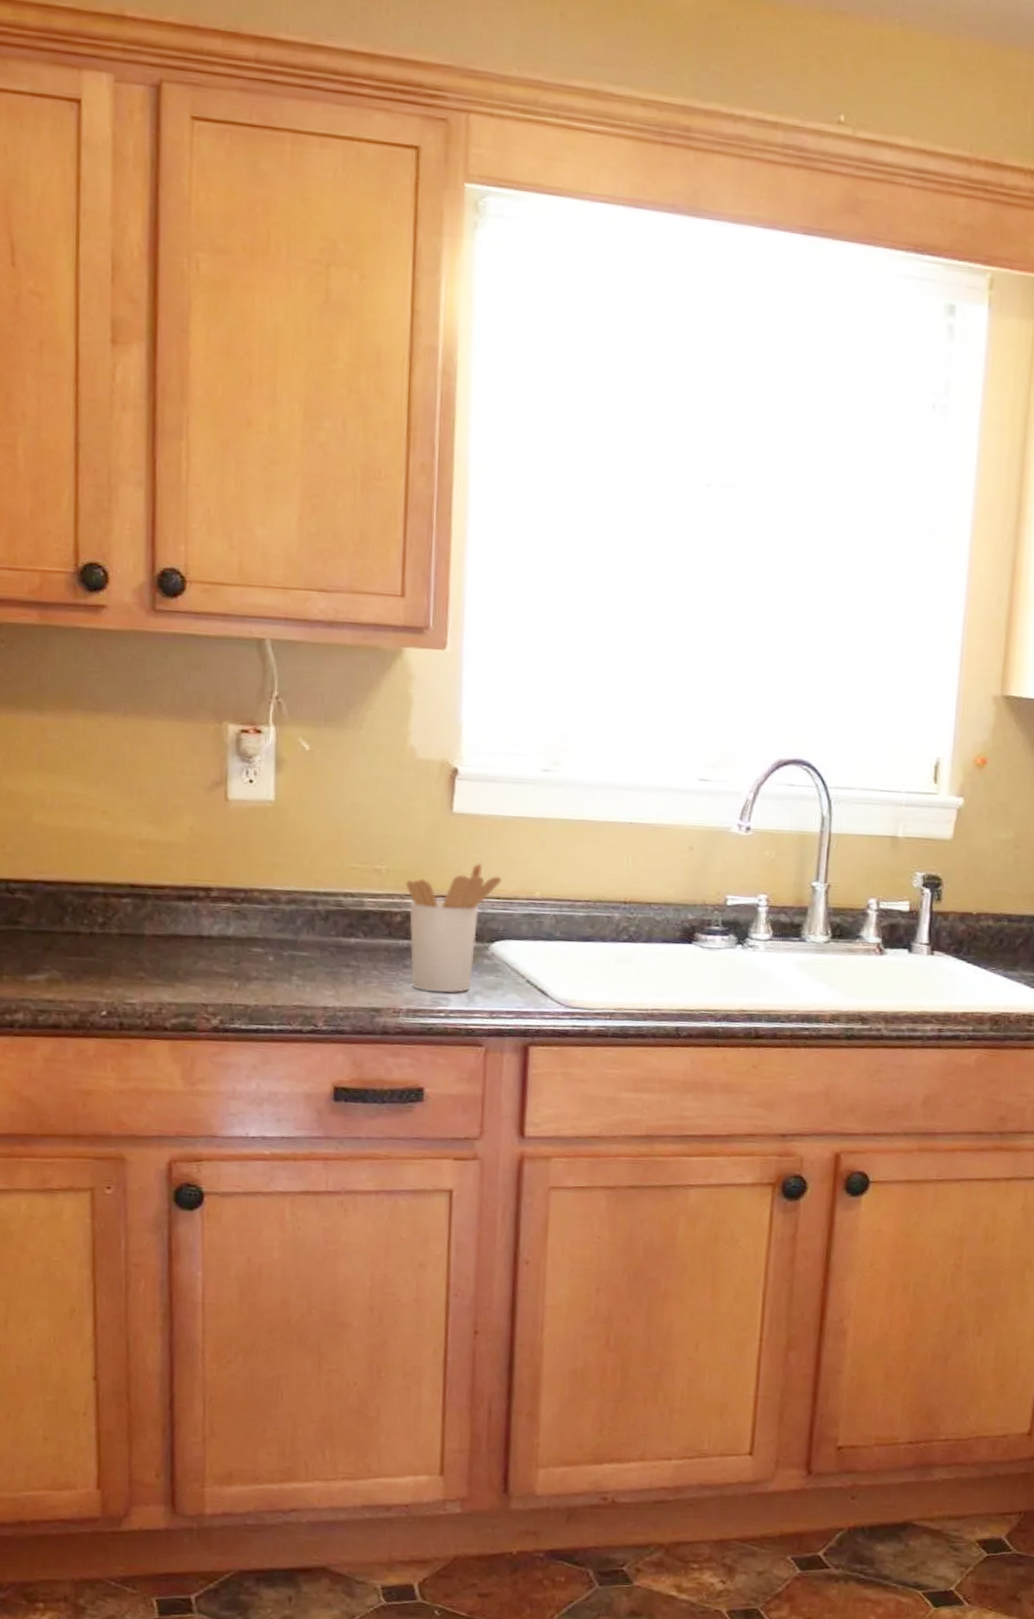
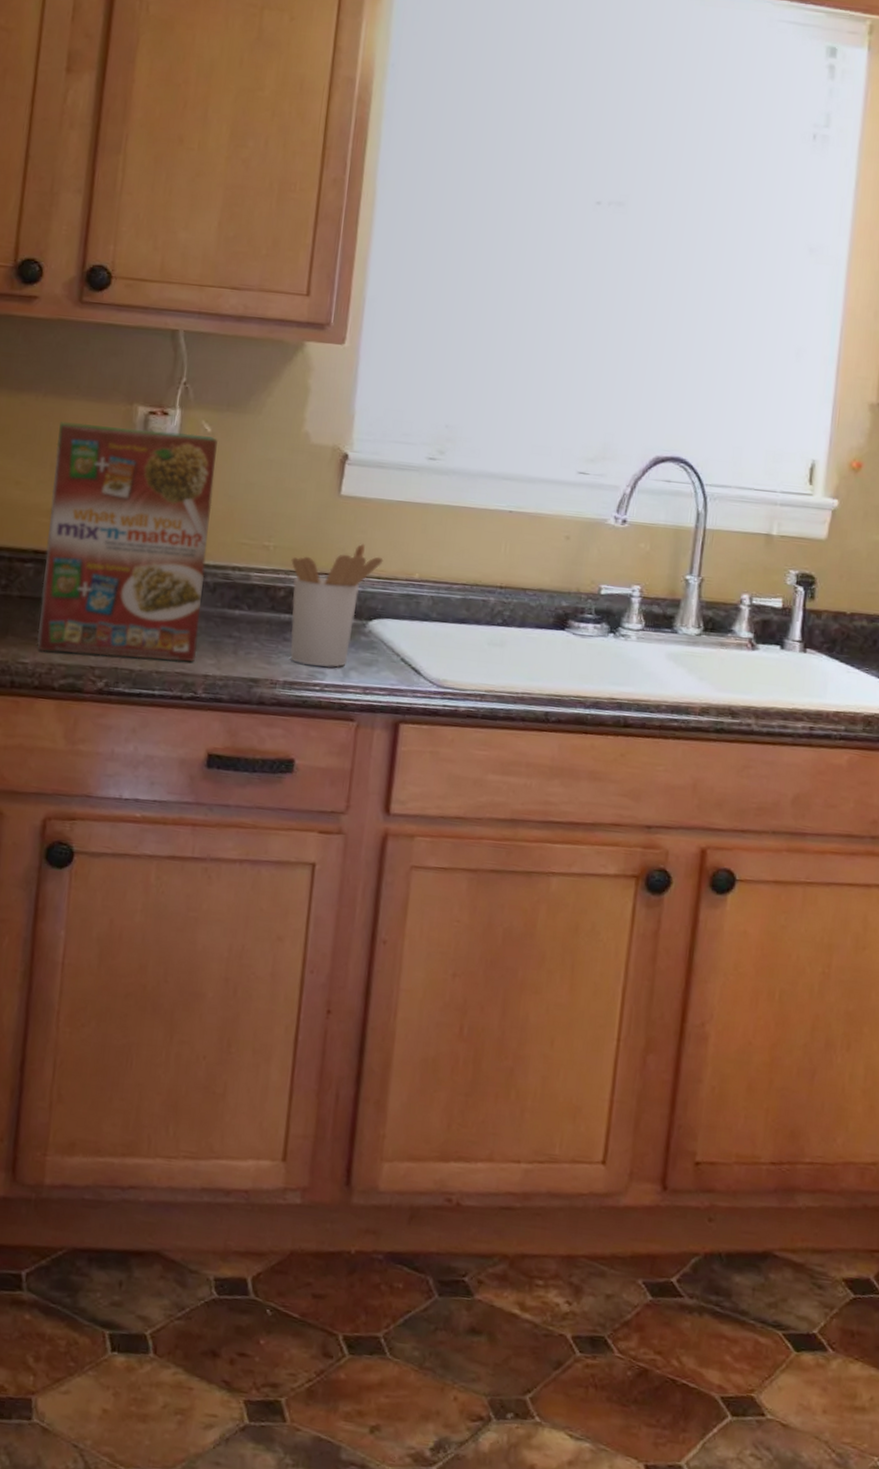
cereal box: none [142,744,319,994] -> present [37,422,219,662]

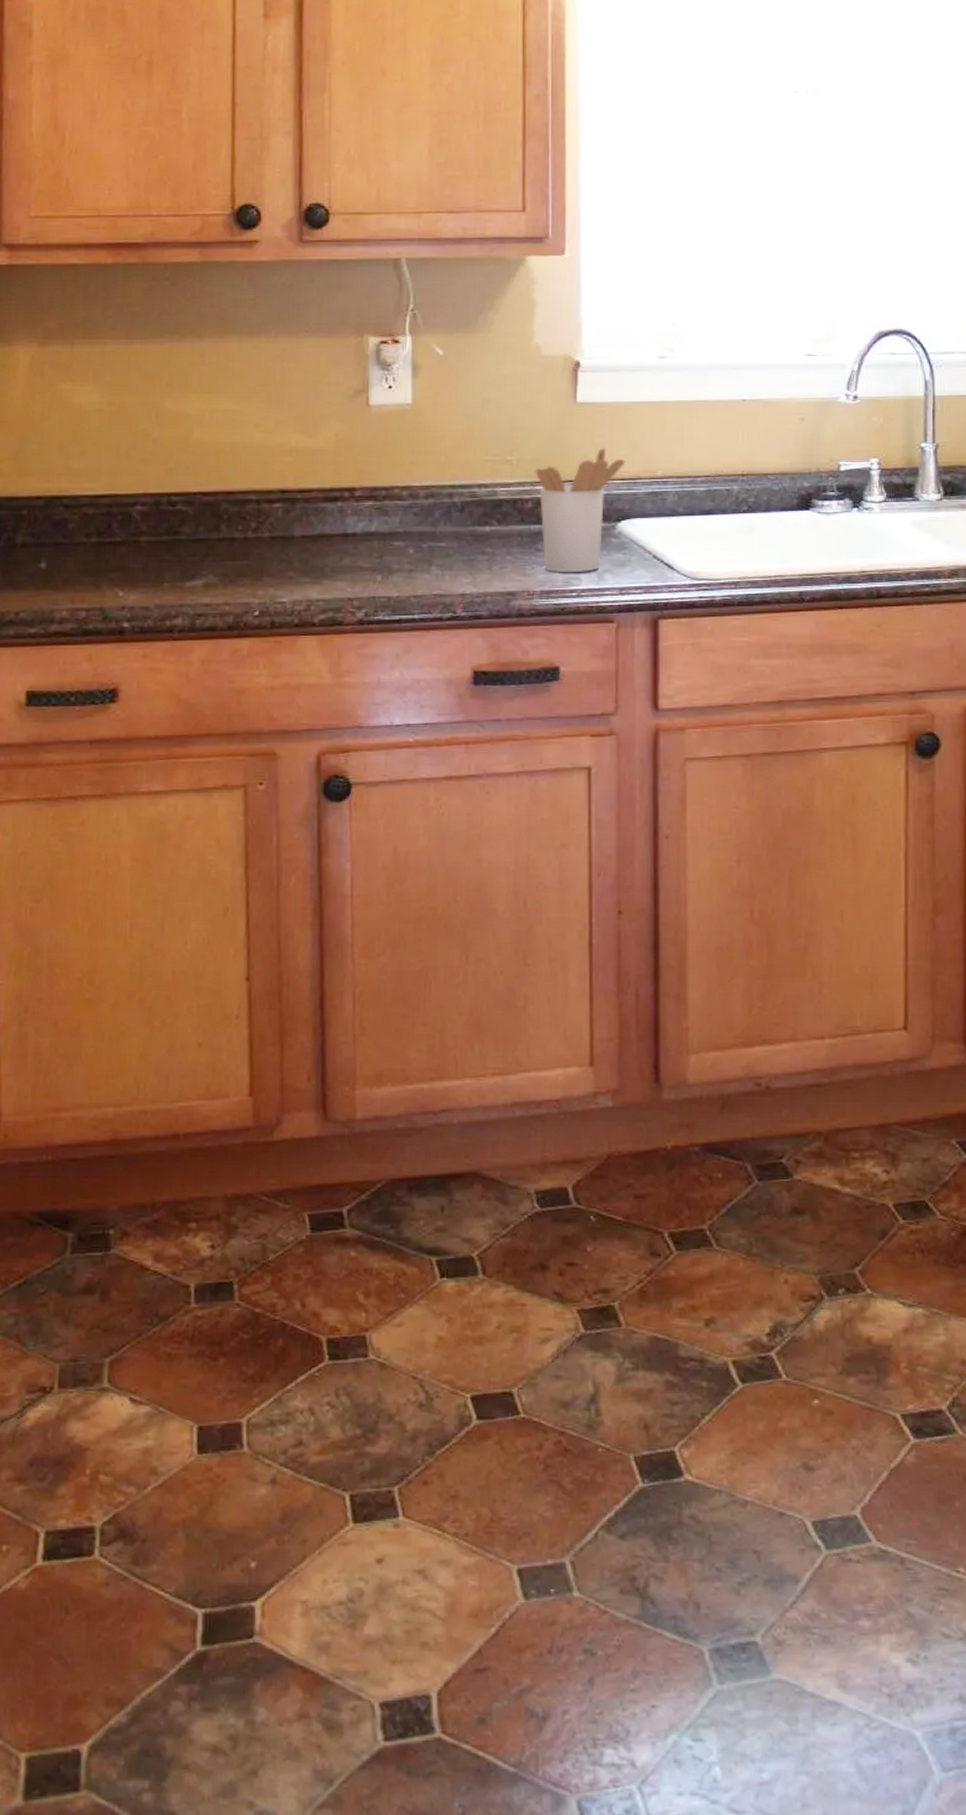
cereal box: present [37,422,219,662] -> none [292,358,452,589]

